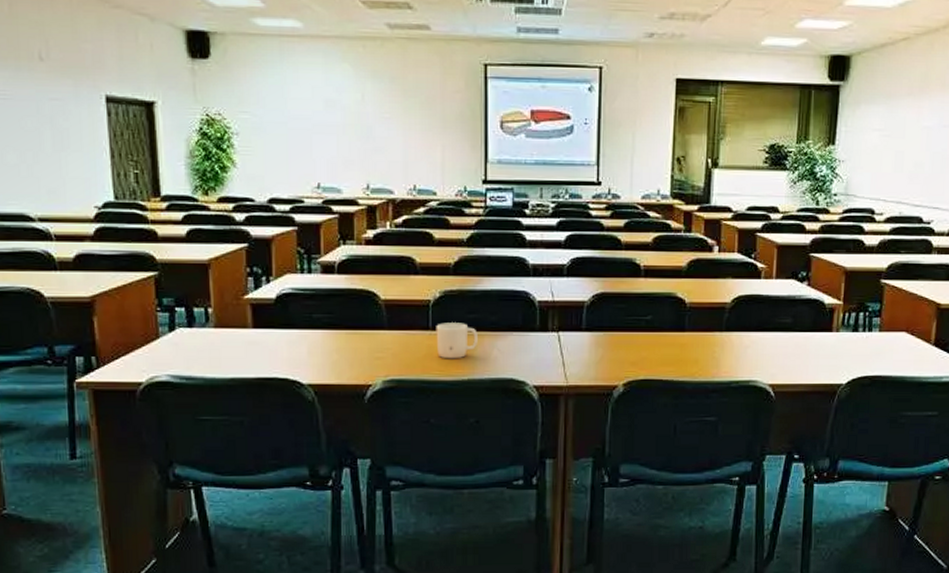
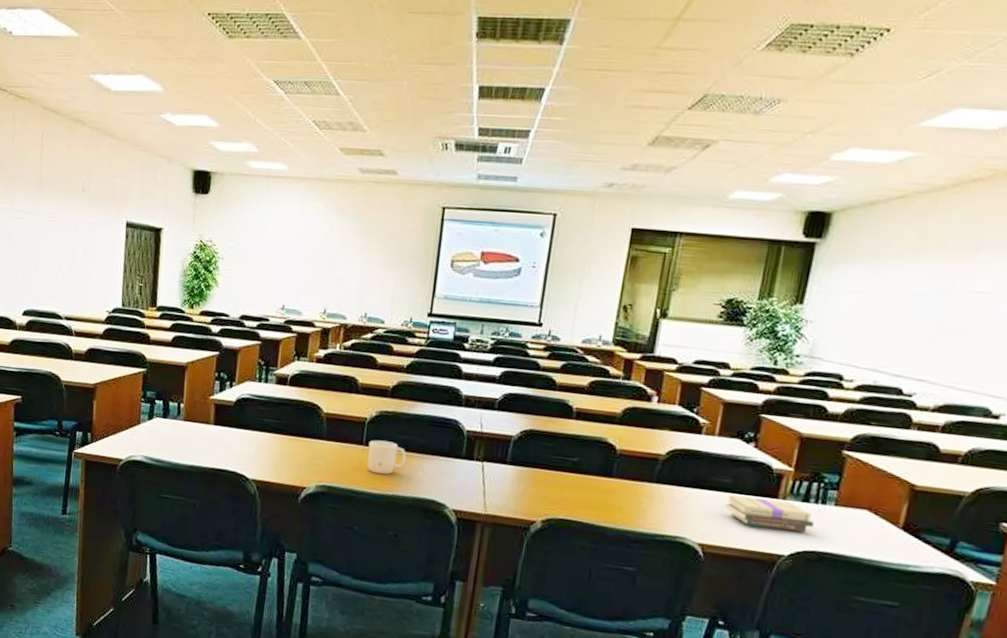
books: none [788,333,865,361] -> present [724,494,815,533]

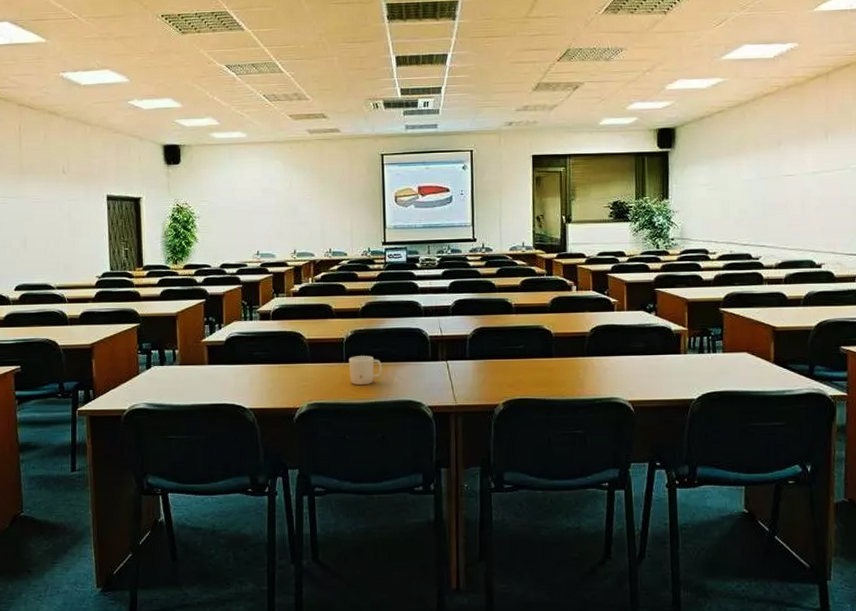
books: present [724,494,815,533] -> none [642,355,711,379]

